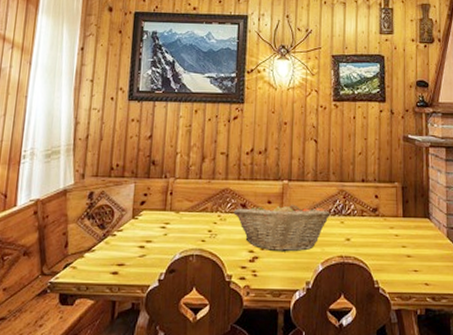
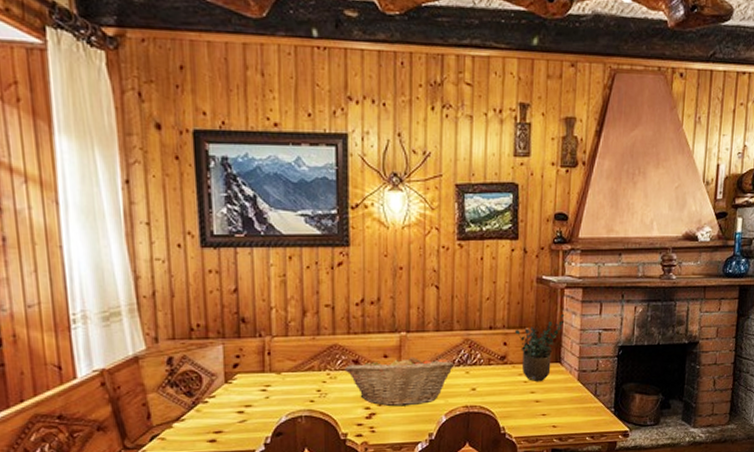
potted plant: none [385,170,431,237] -> present [514,313,565,383]

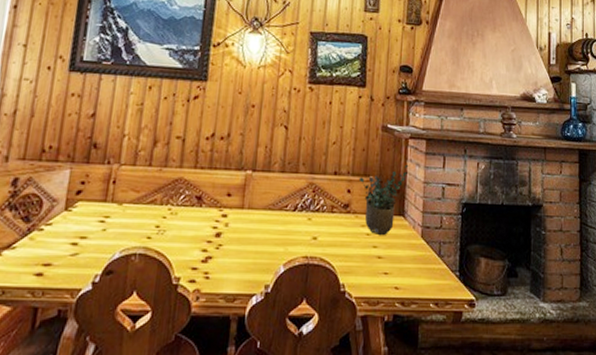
fruit basket: present [344,357,455,407] -> none [186,197,298,252]

